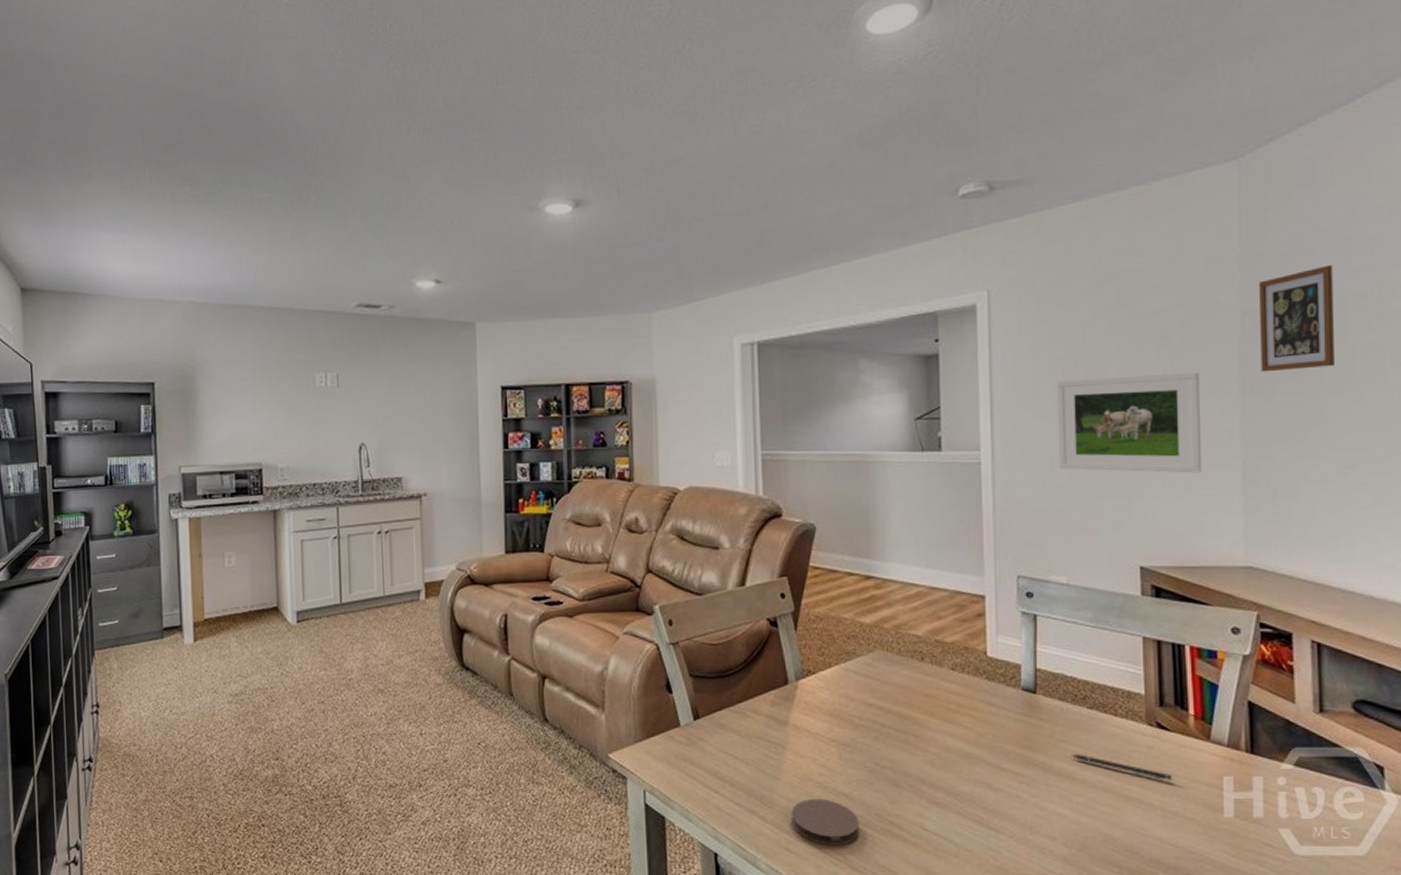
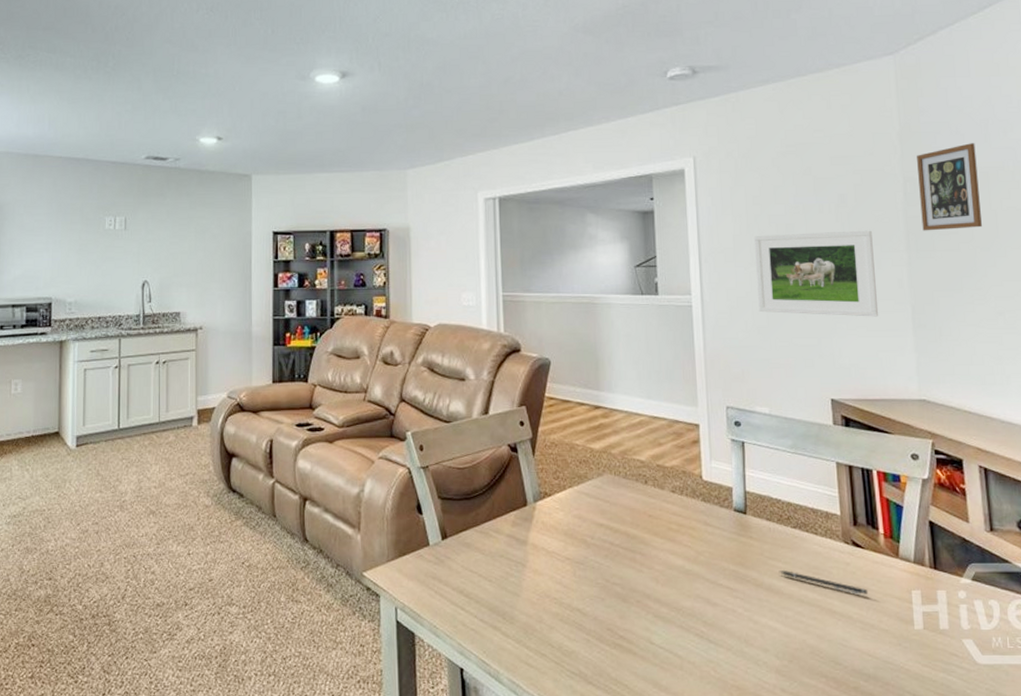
coaster: present [791,798,860,846] -> none [531,614,593,660]

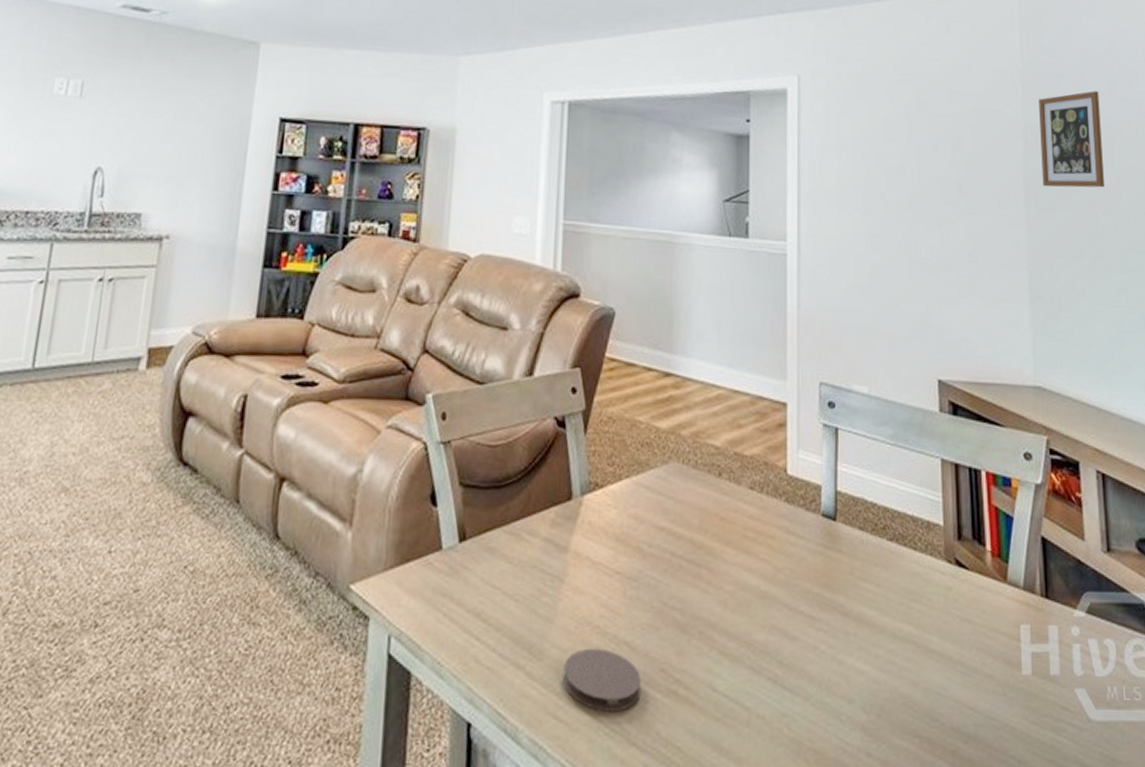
coaster: none [531,614,593,660] -> present [563,648,642,712]
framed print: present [753,230,879,317] -> none [860,175,994,284]
pen: present [778,570,869,595] -> none [870,595,972,629]

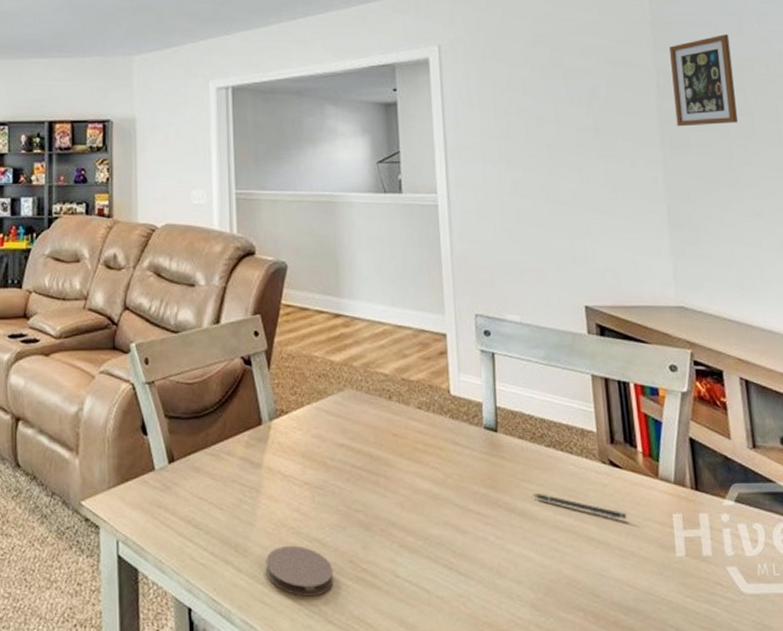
pen: none [870,595,972,629] -> present [532,494,627,519]

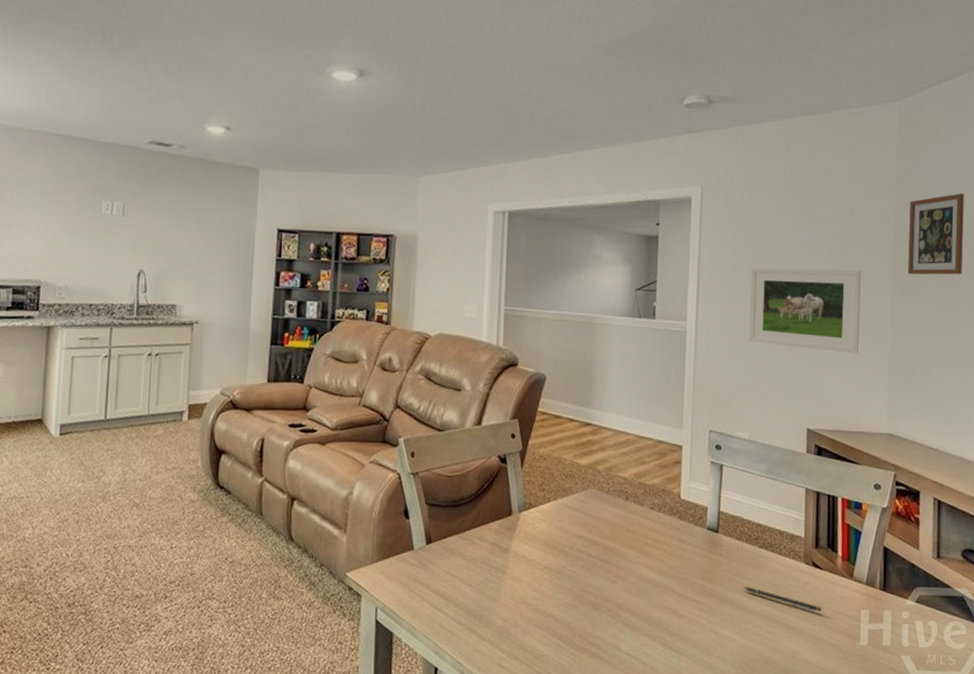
coaster: present [266,545,334,597] -> none [505,619,564,663]
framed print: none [502,125,634,218] -> present [749,267,861,353]

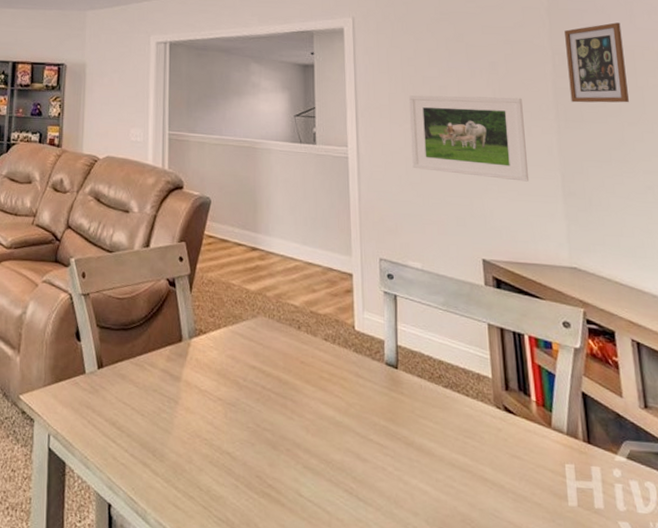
pen: present [742,587,822,612] -> none [429,430,521,464]

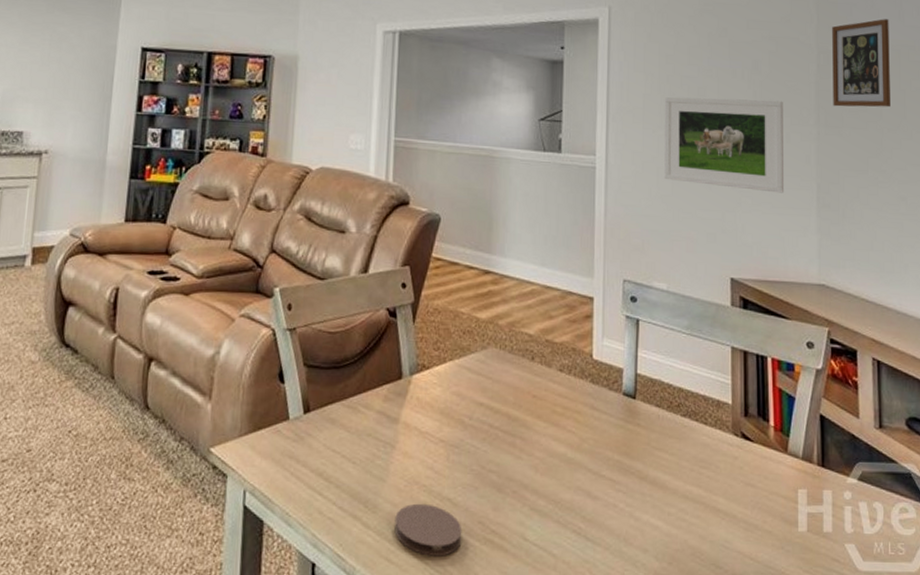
coaster: none [180,455,242,506] -> present [394,503,462,556]

